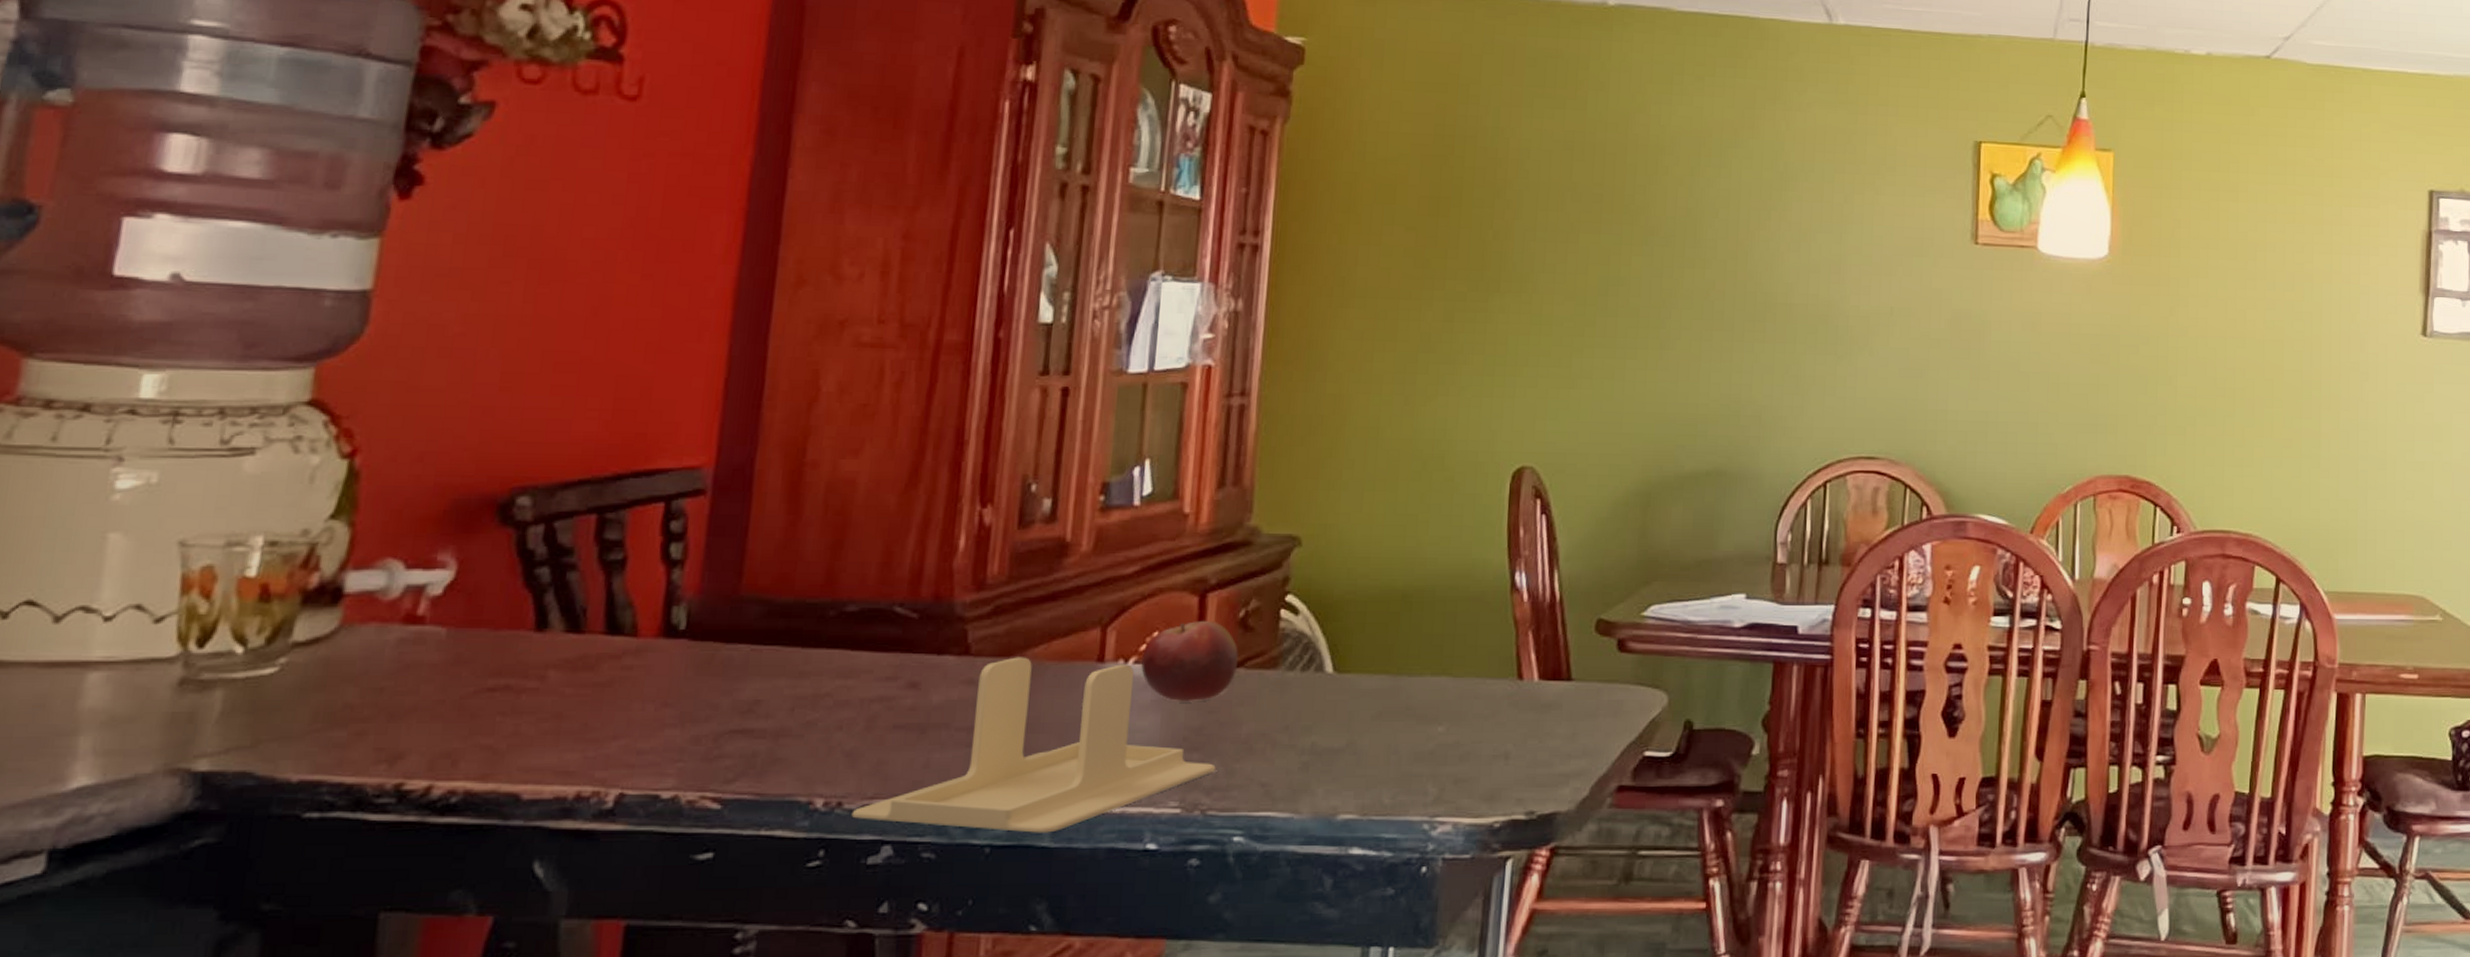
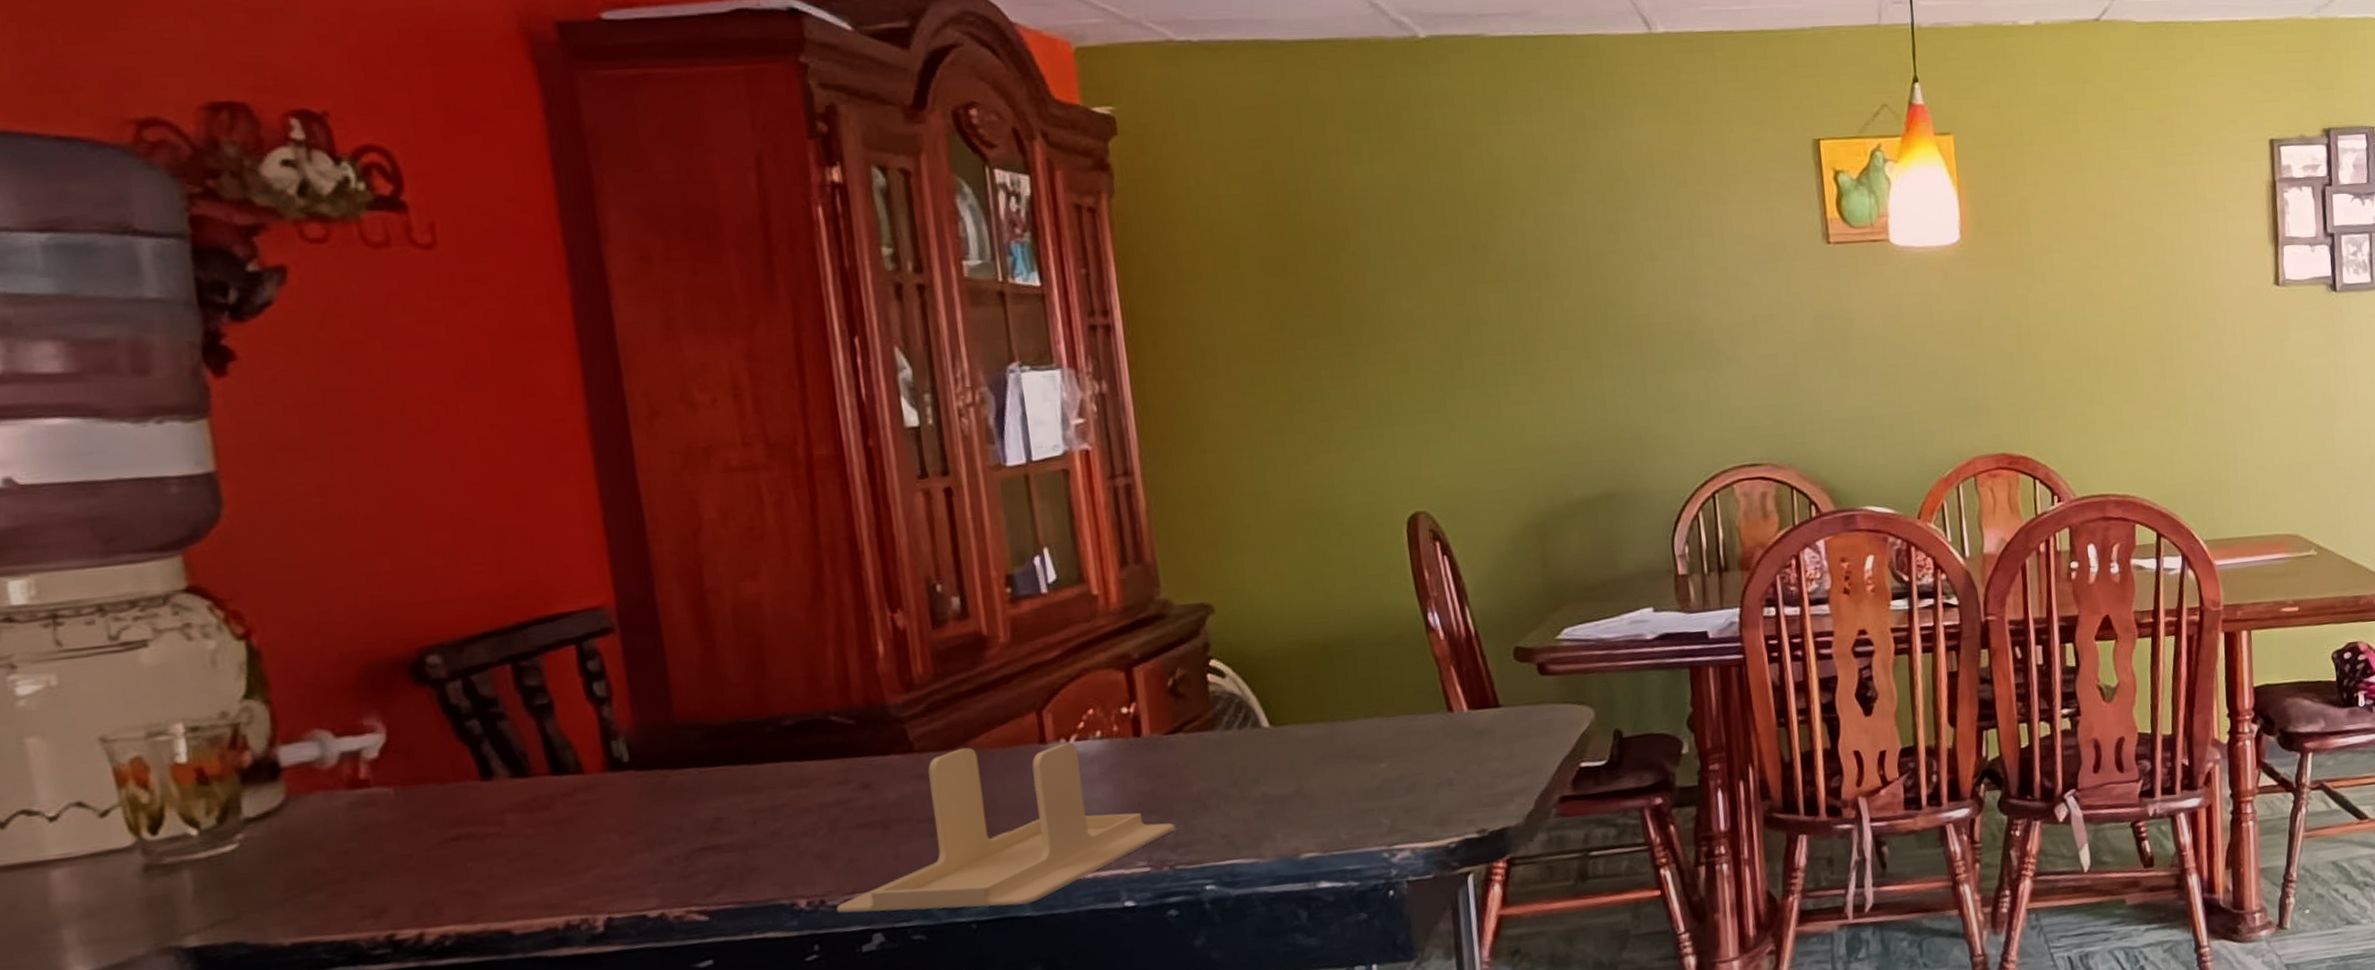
fruit: present [1141,621,1238,701] -> none [1081,693,1177,771]

